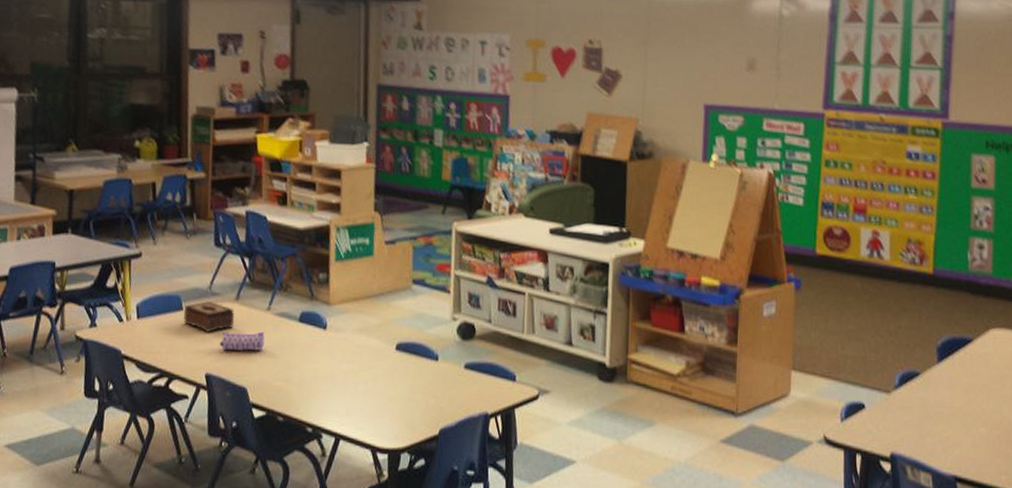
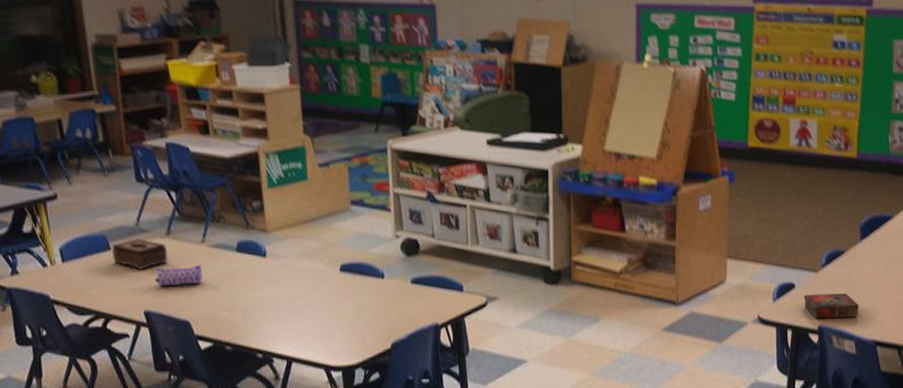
book: none [874,417,937,448] -> present [803,293,859,319]

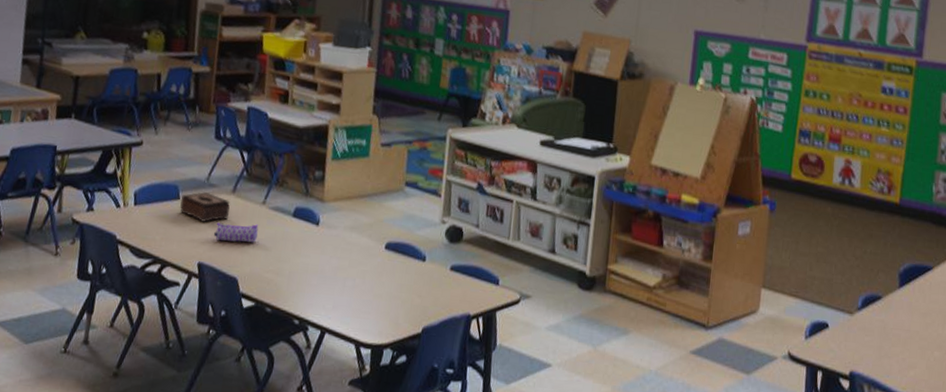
book: present [803,293,859,319] -> none [836,336,894,368]

